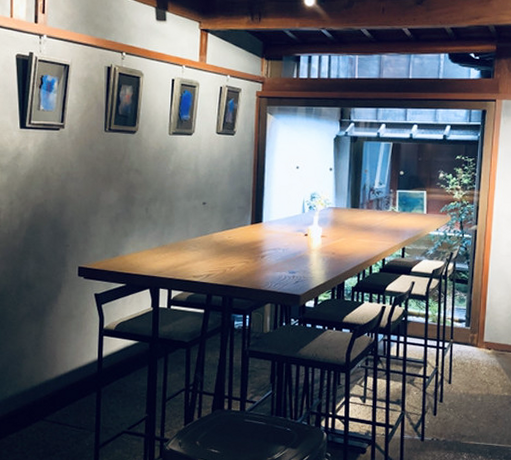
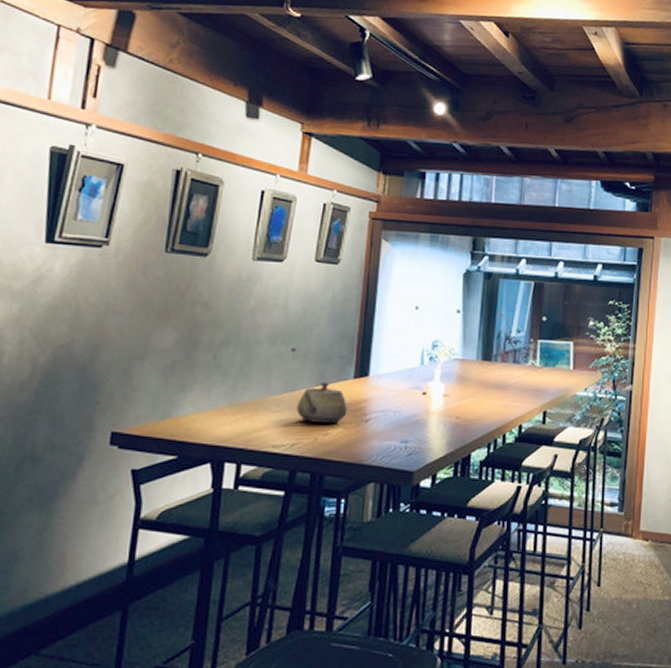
teapot: none [209,227,247,259] -> present [296,382,347,423]

